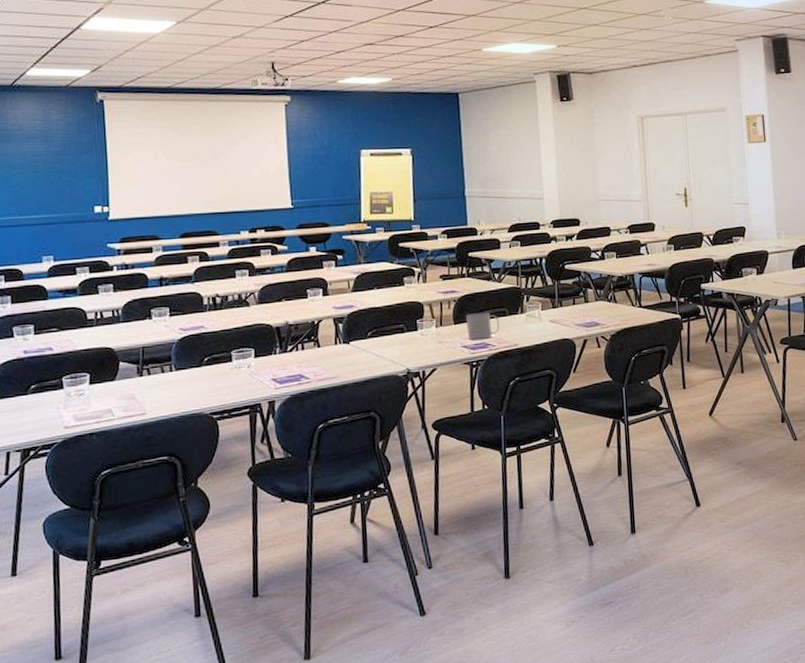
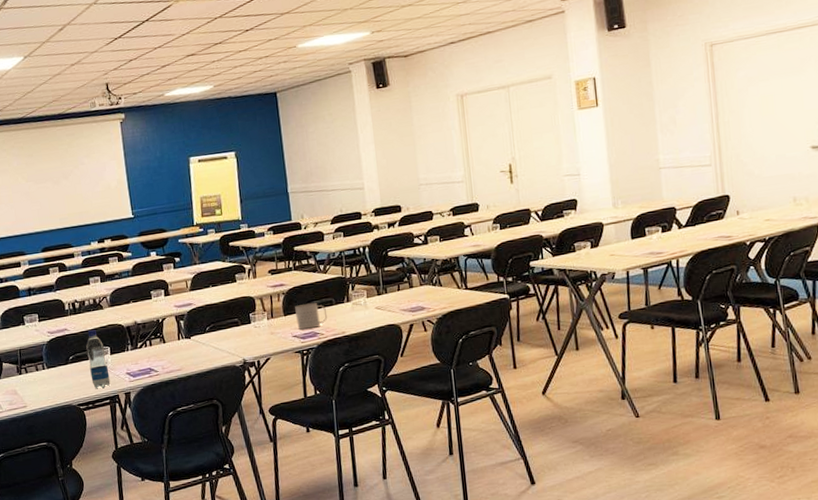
bottle: none [225,328,252,395] -> present [86,329,111,388]

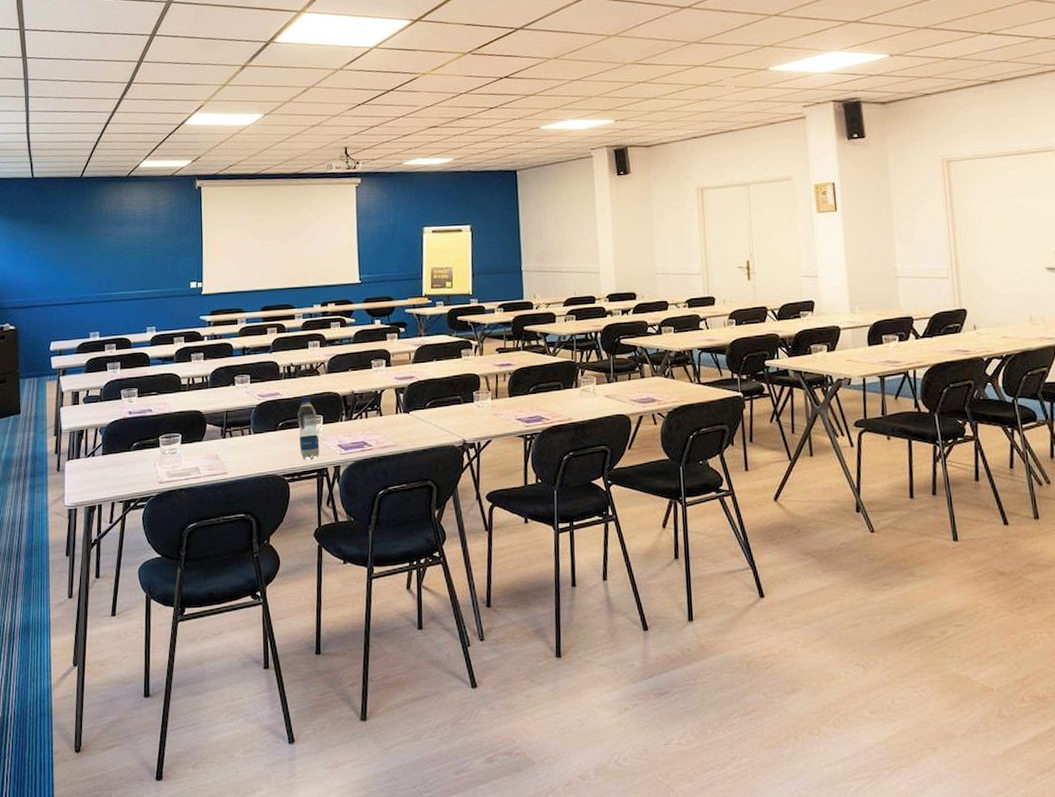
mug: present [295,302,328,330] -> none [521,385,555,413]

